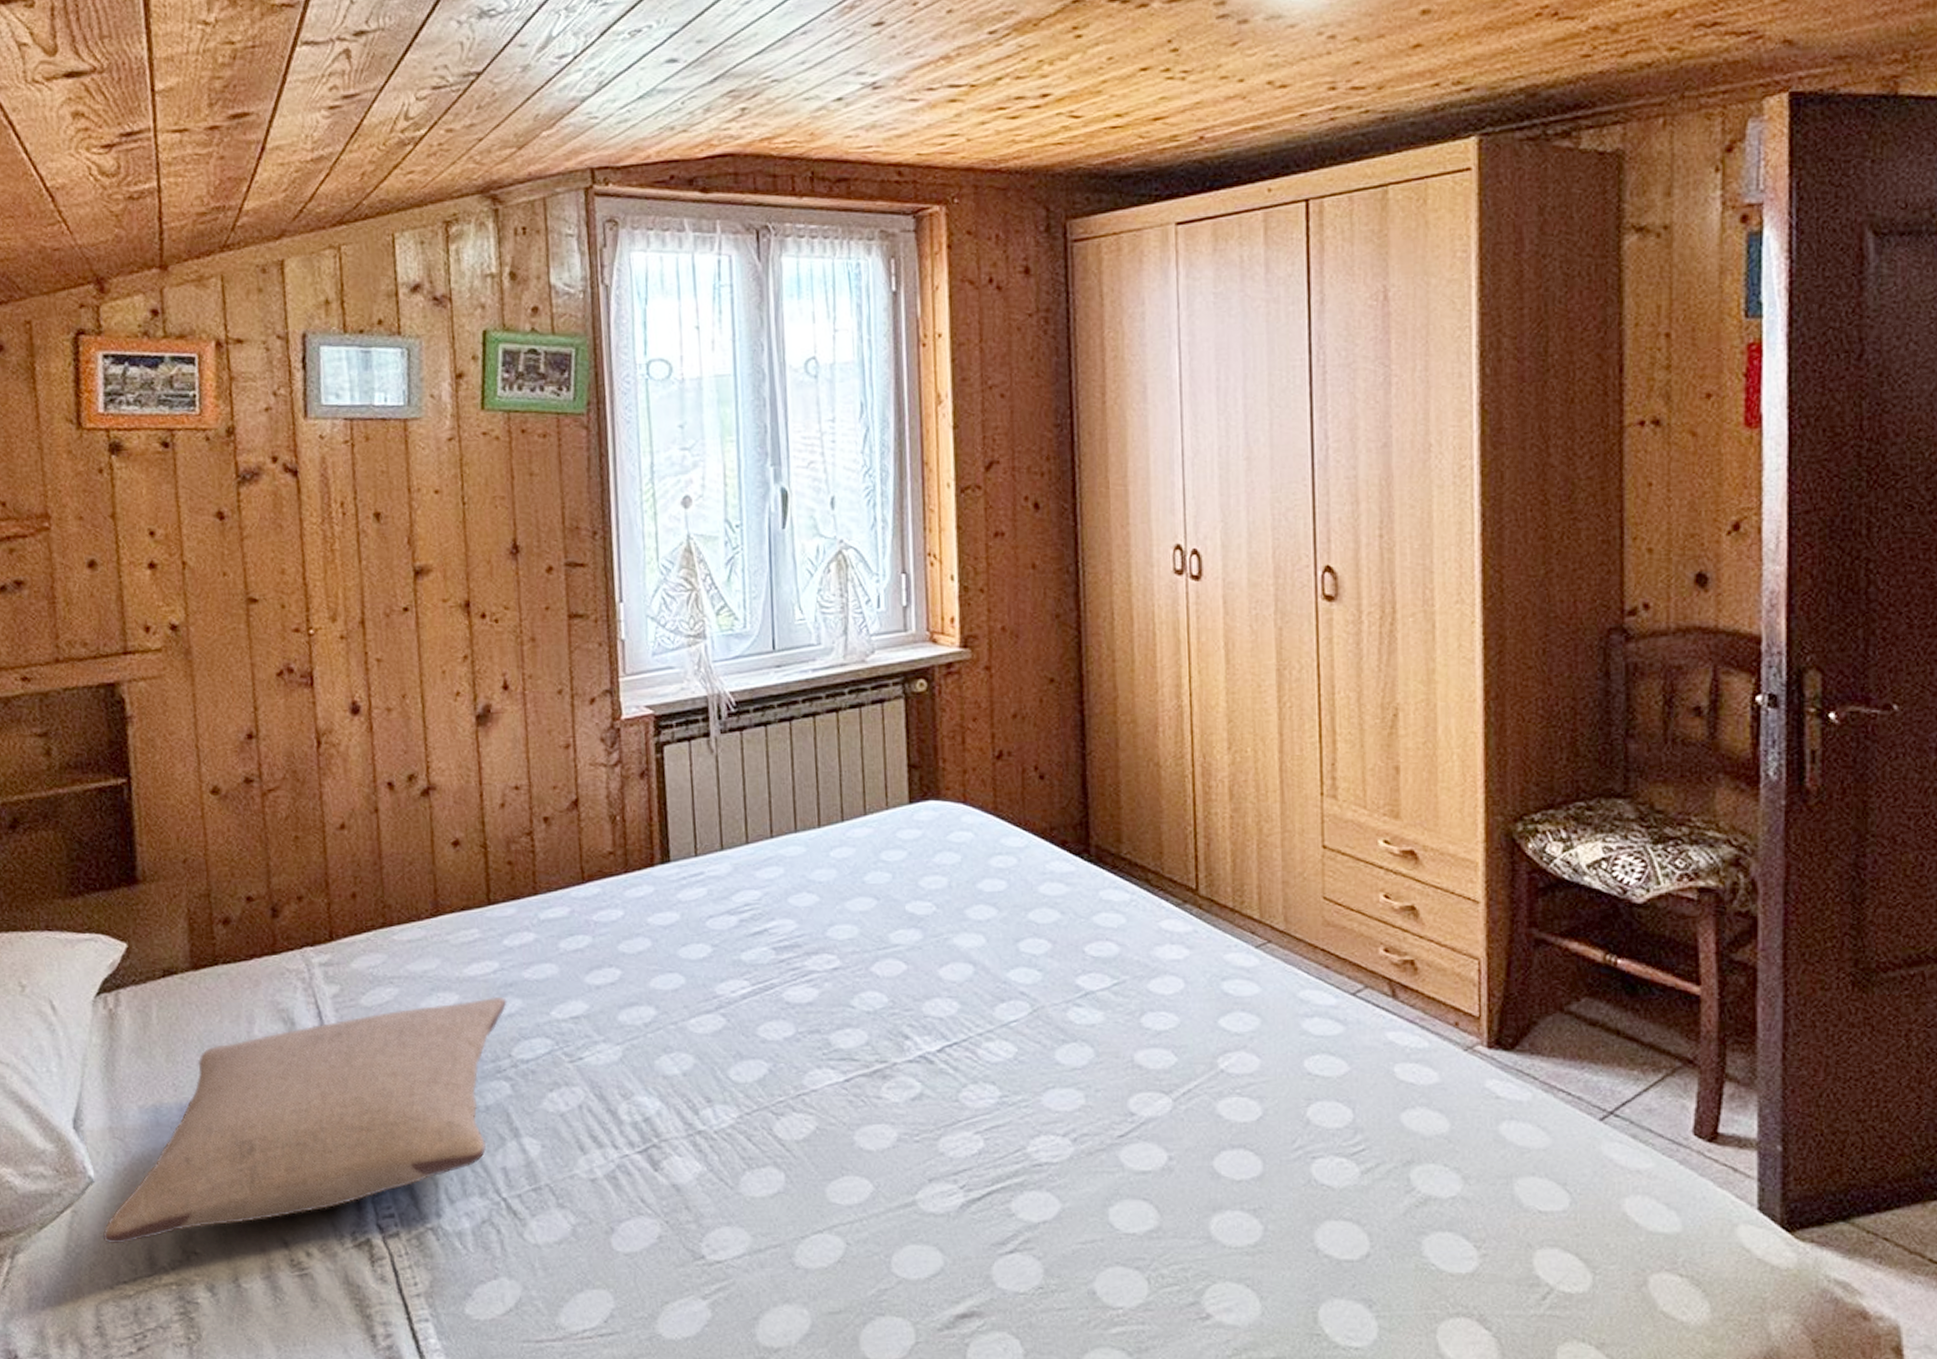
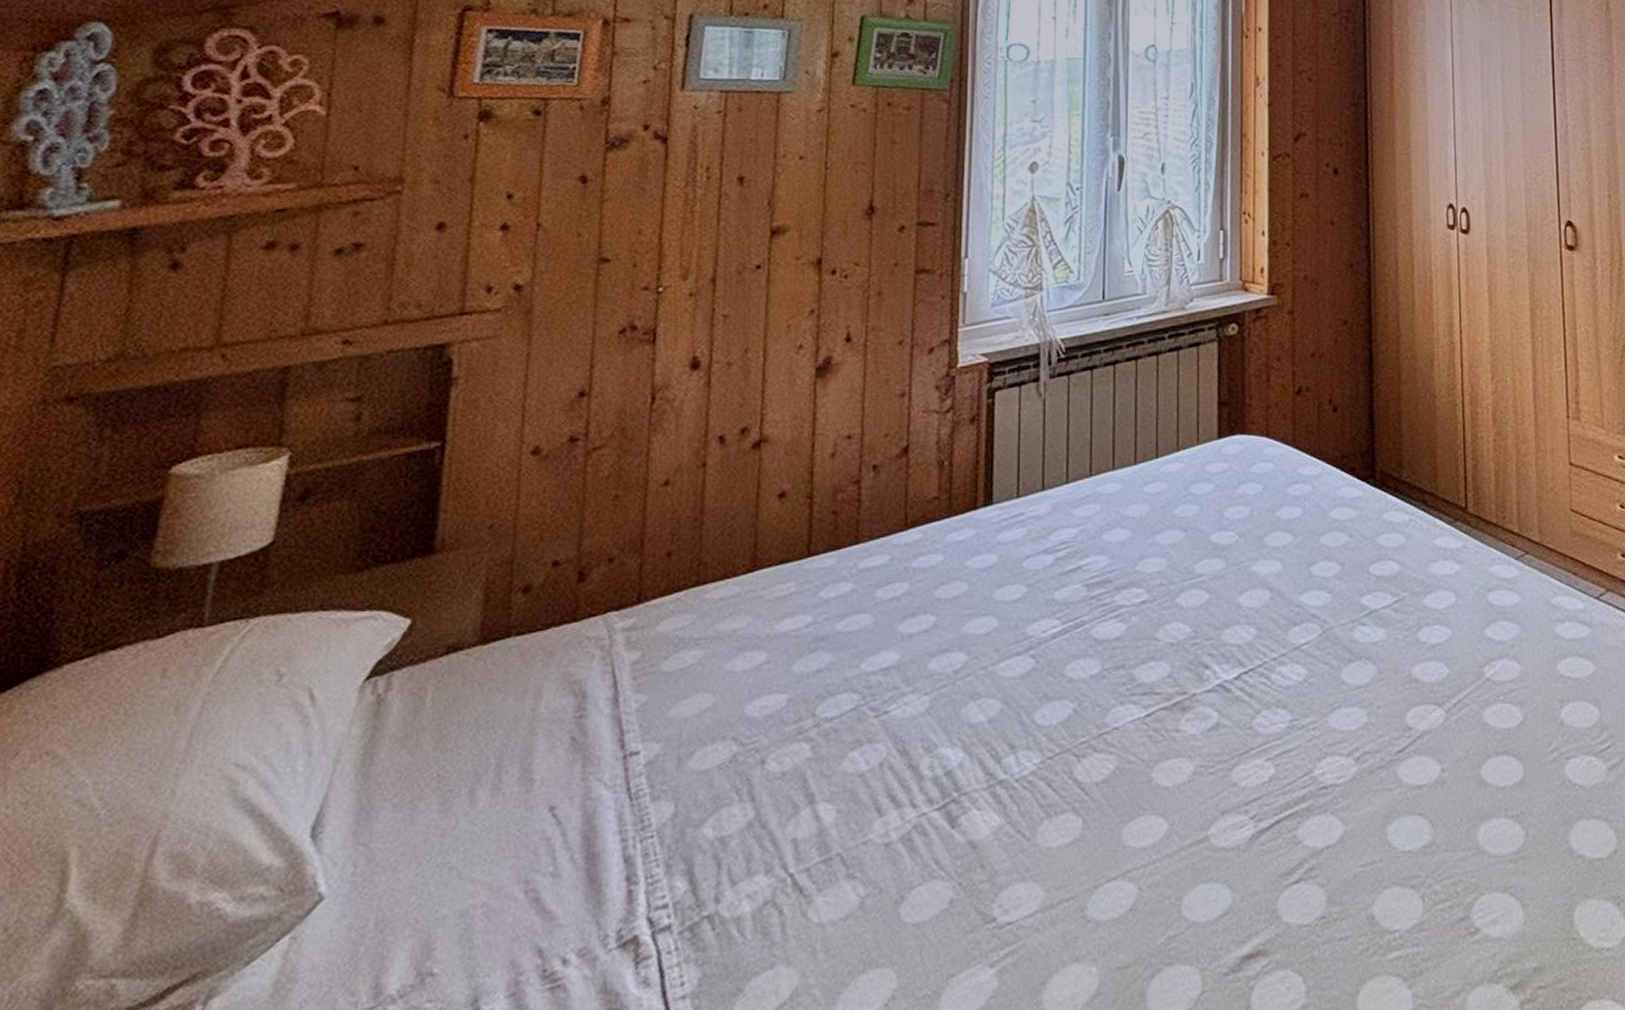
pillow: present [102,997,507,1244] -> none [322,653,817,974]

